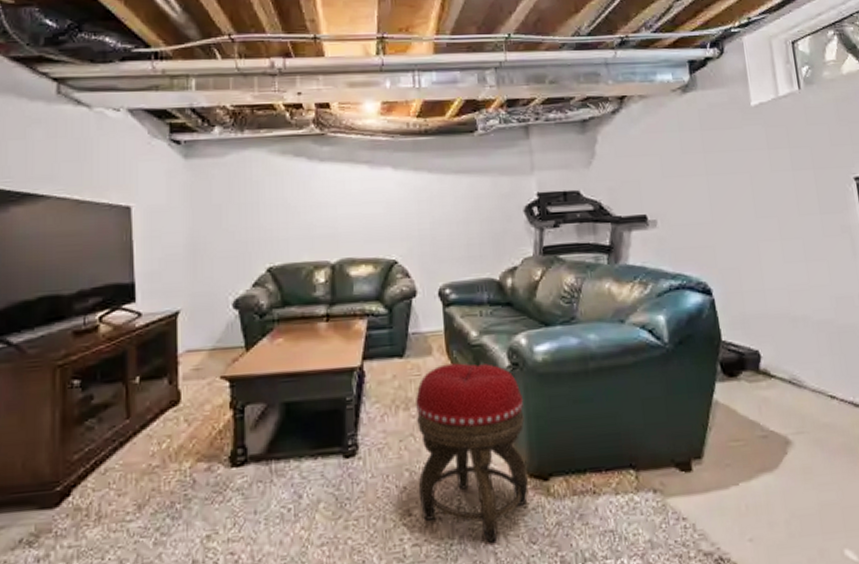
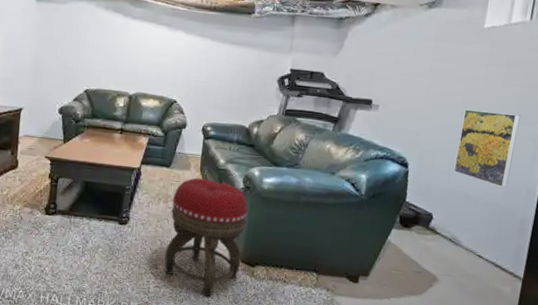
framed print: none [758,203,836,299] -> present [453,109,521,188]

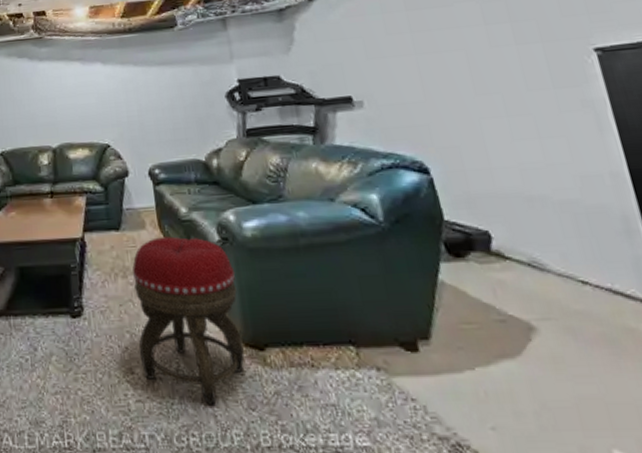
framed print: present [453,109,521,188] -> none [477,77,581,178]

